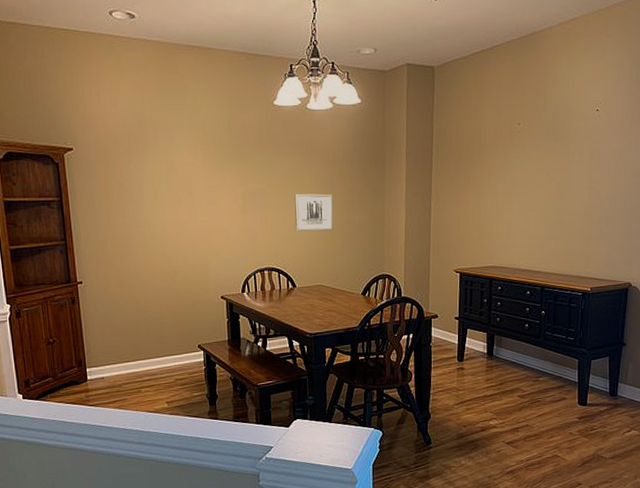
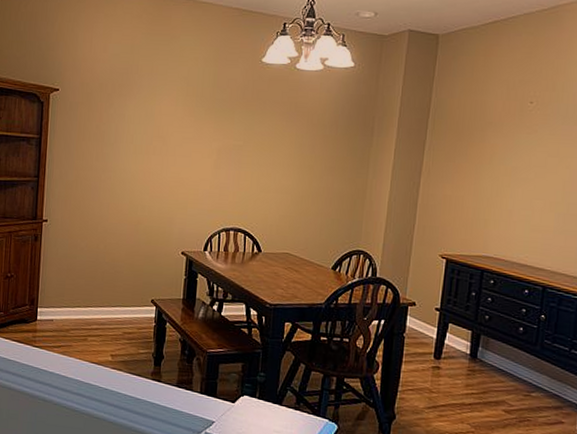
wall art: present [294,193,334,232] -> none [267,155,313,197]

